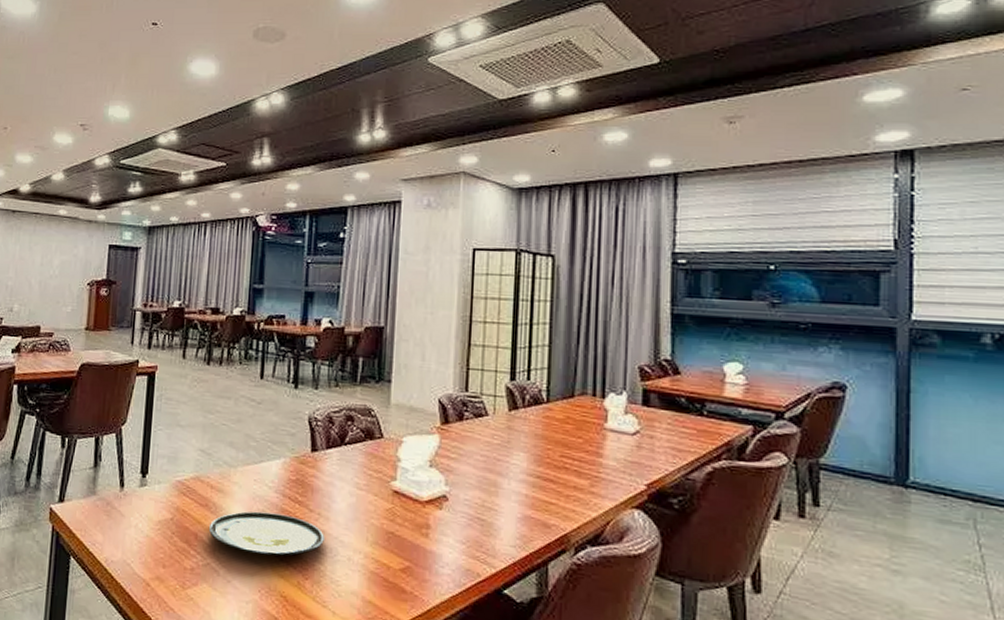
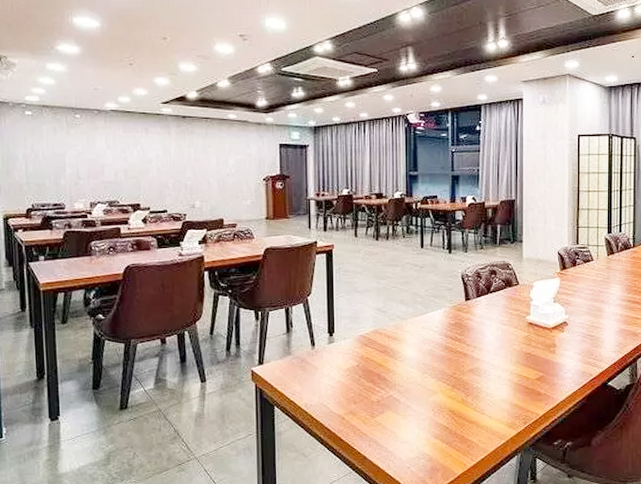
plate: present [208,511,324,557] -> none [388,351,479,383]

